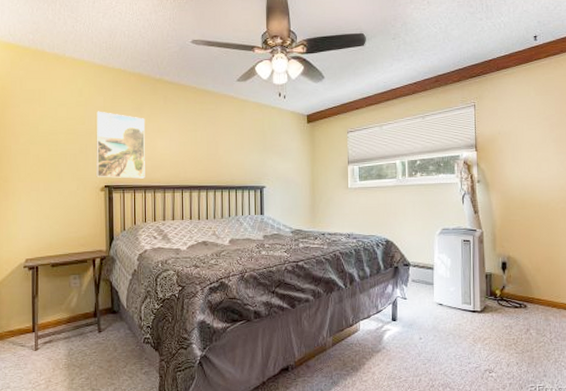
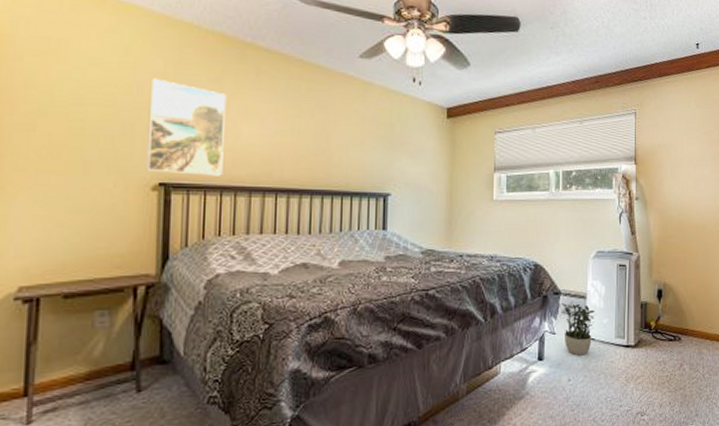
potted plant: none [411,272,443,318] -> present [561,302,596,356]

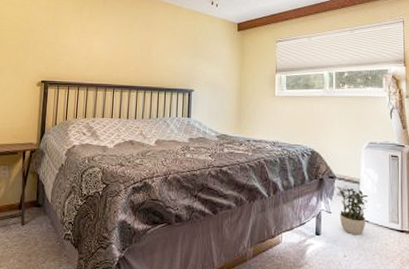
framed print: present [146,78,227,176] -> none [34,11,85,76]

